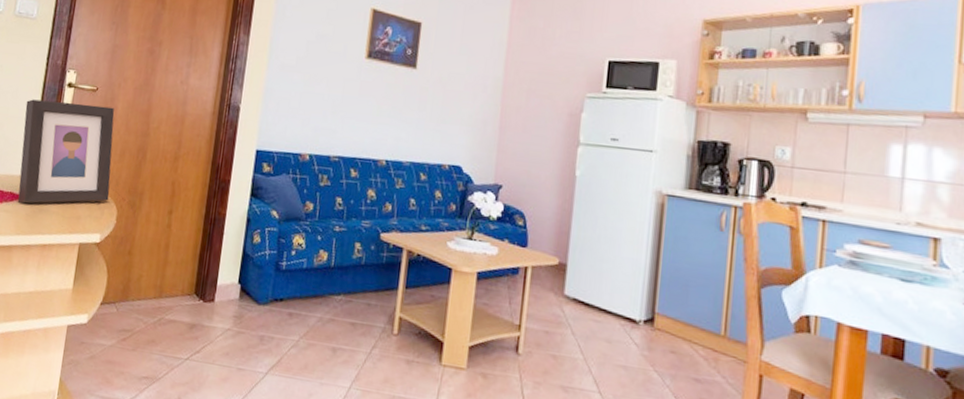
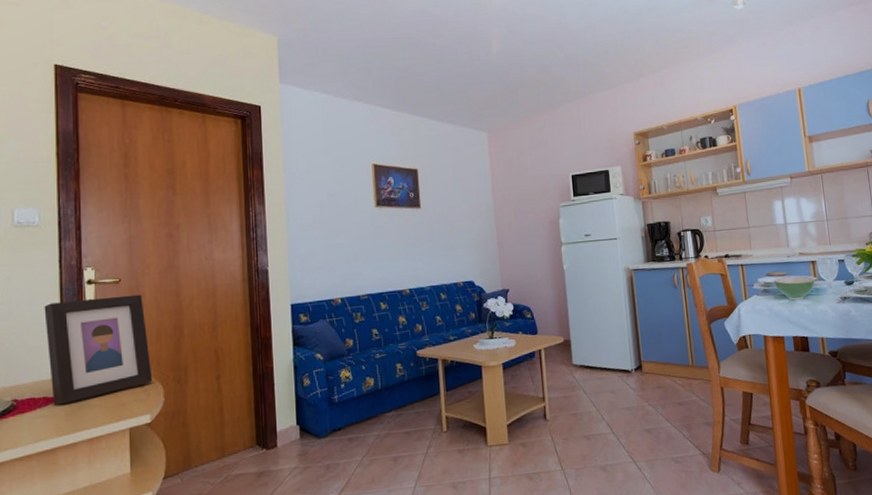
bowl: none [868,250,934,287] -> present [774,277,815,301]

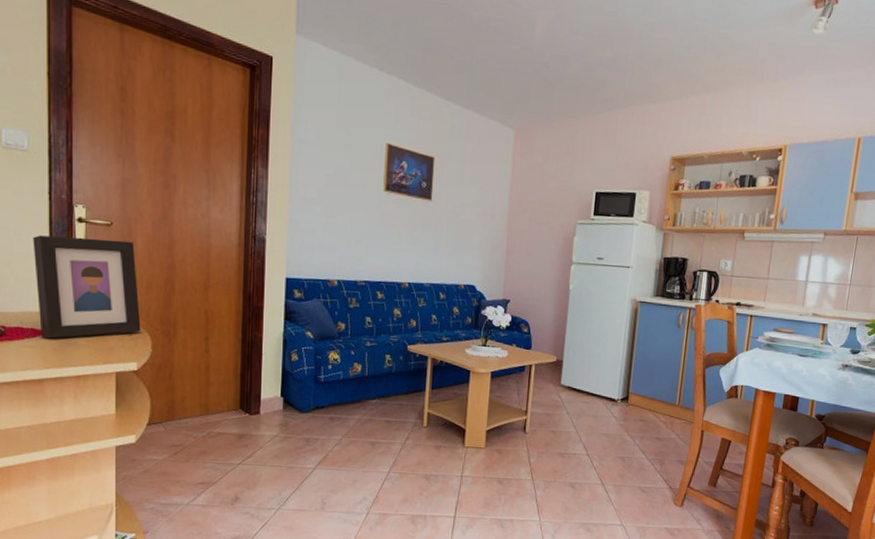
bowl: present [774,277,815,301] -> none [779,335,822,360]

